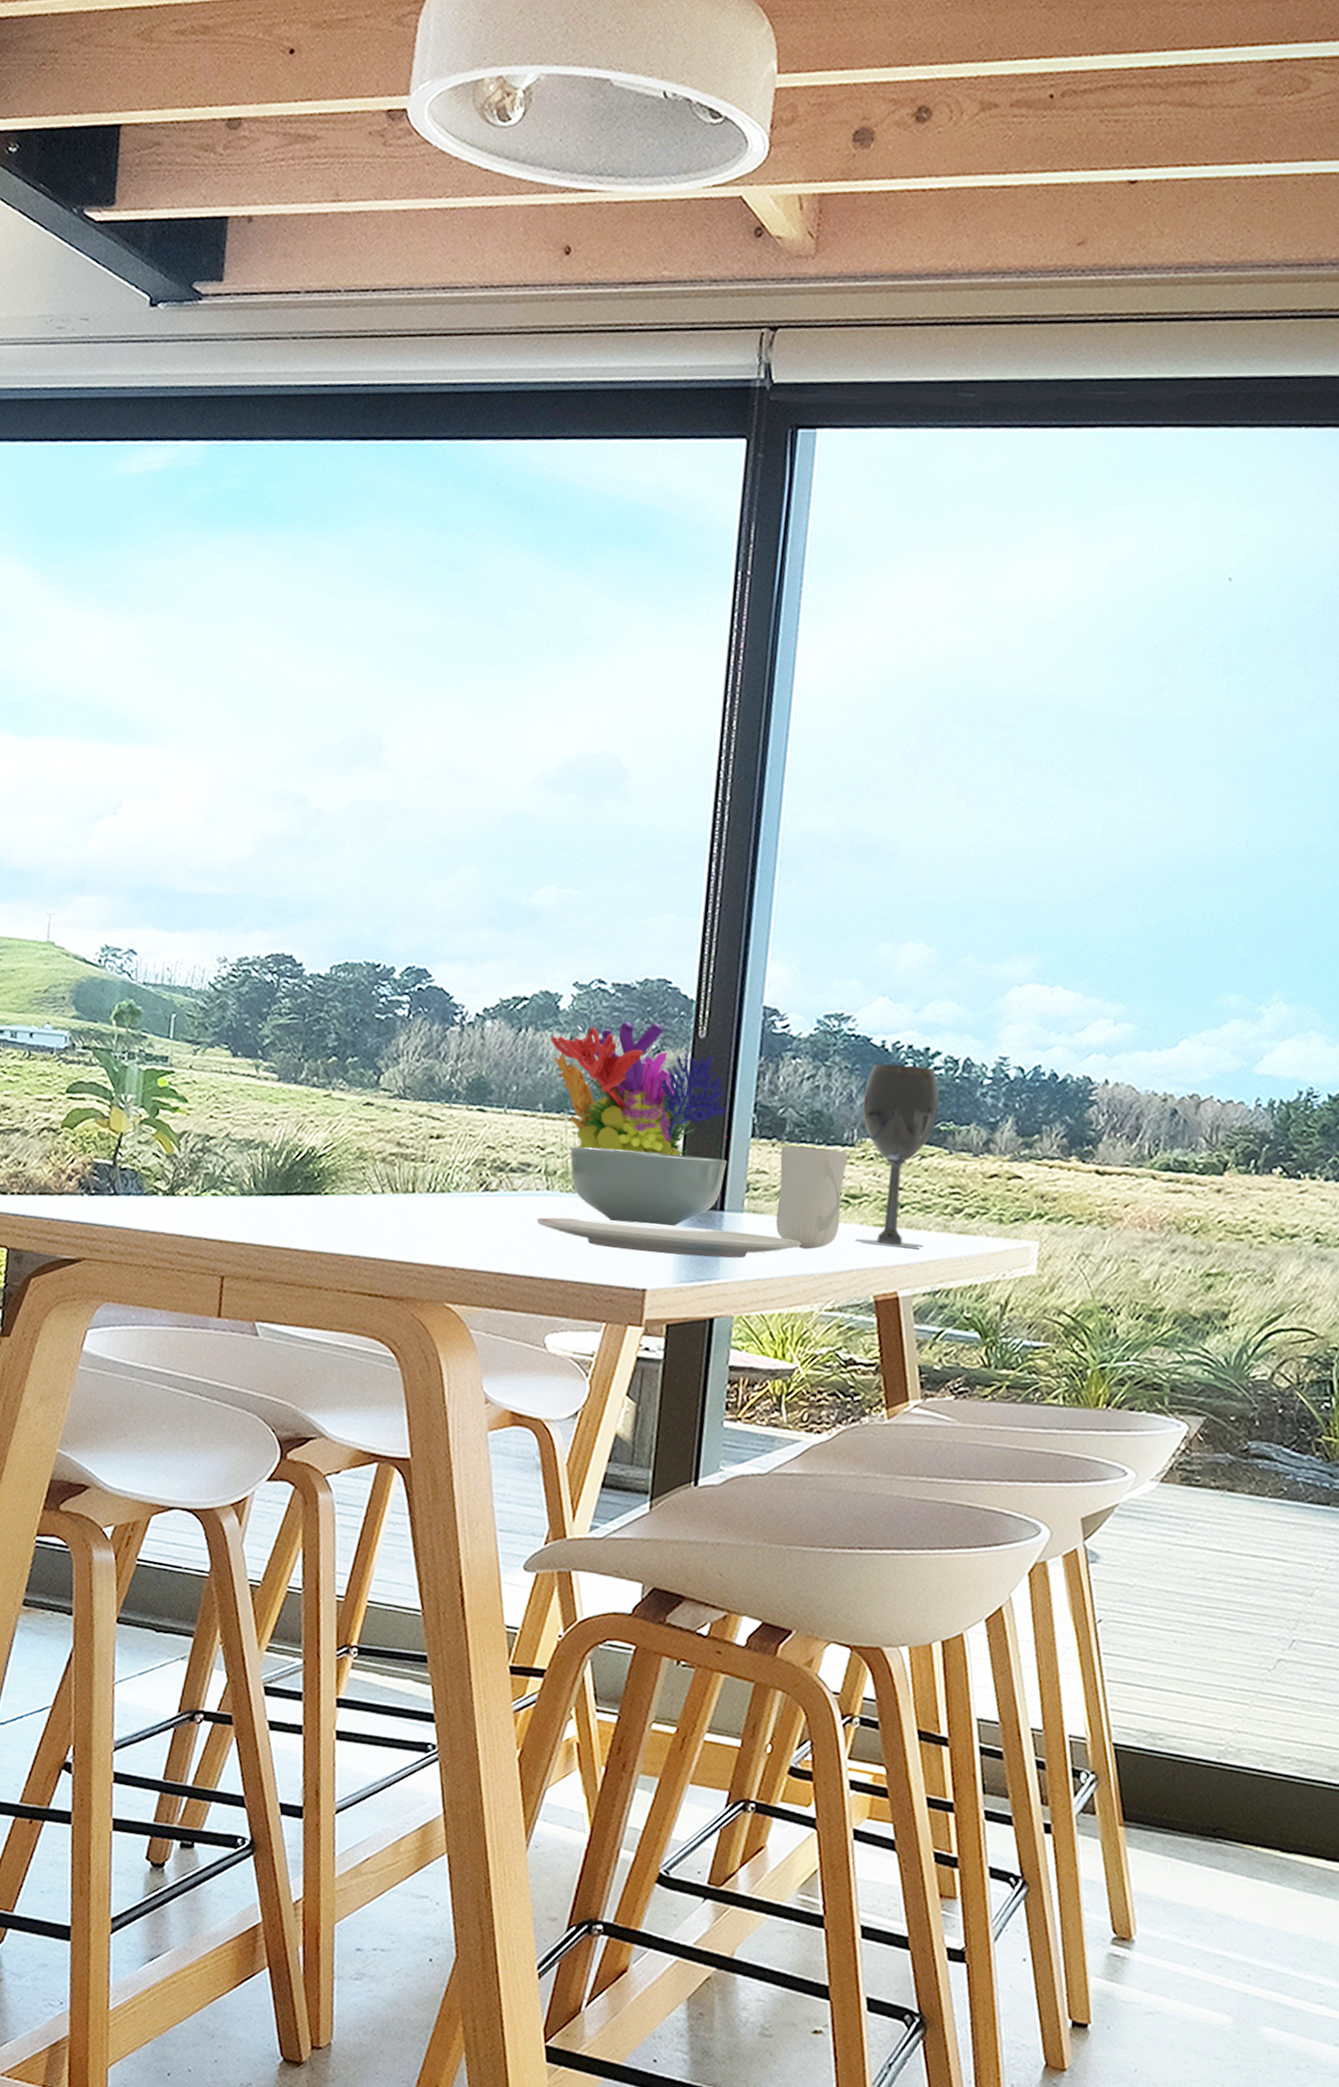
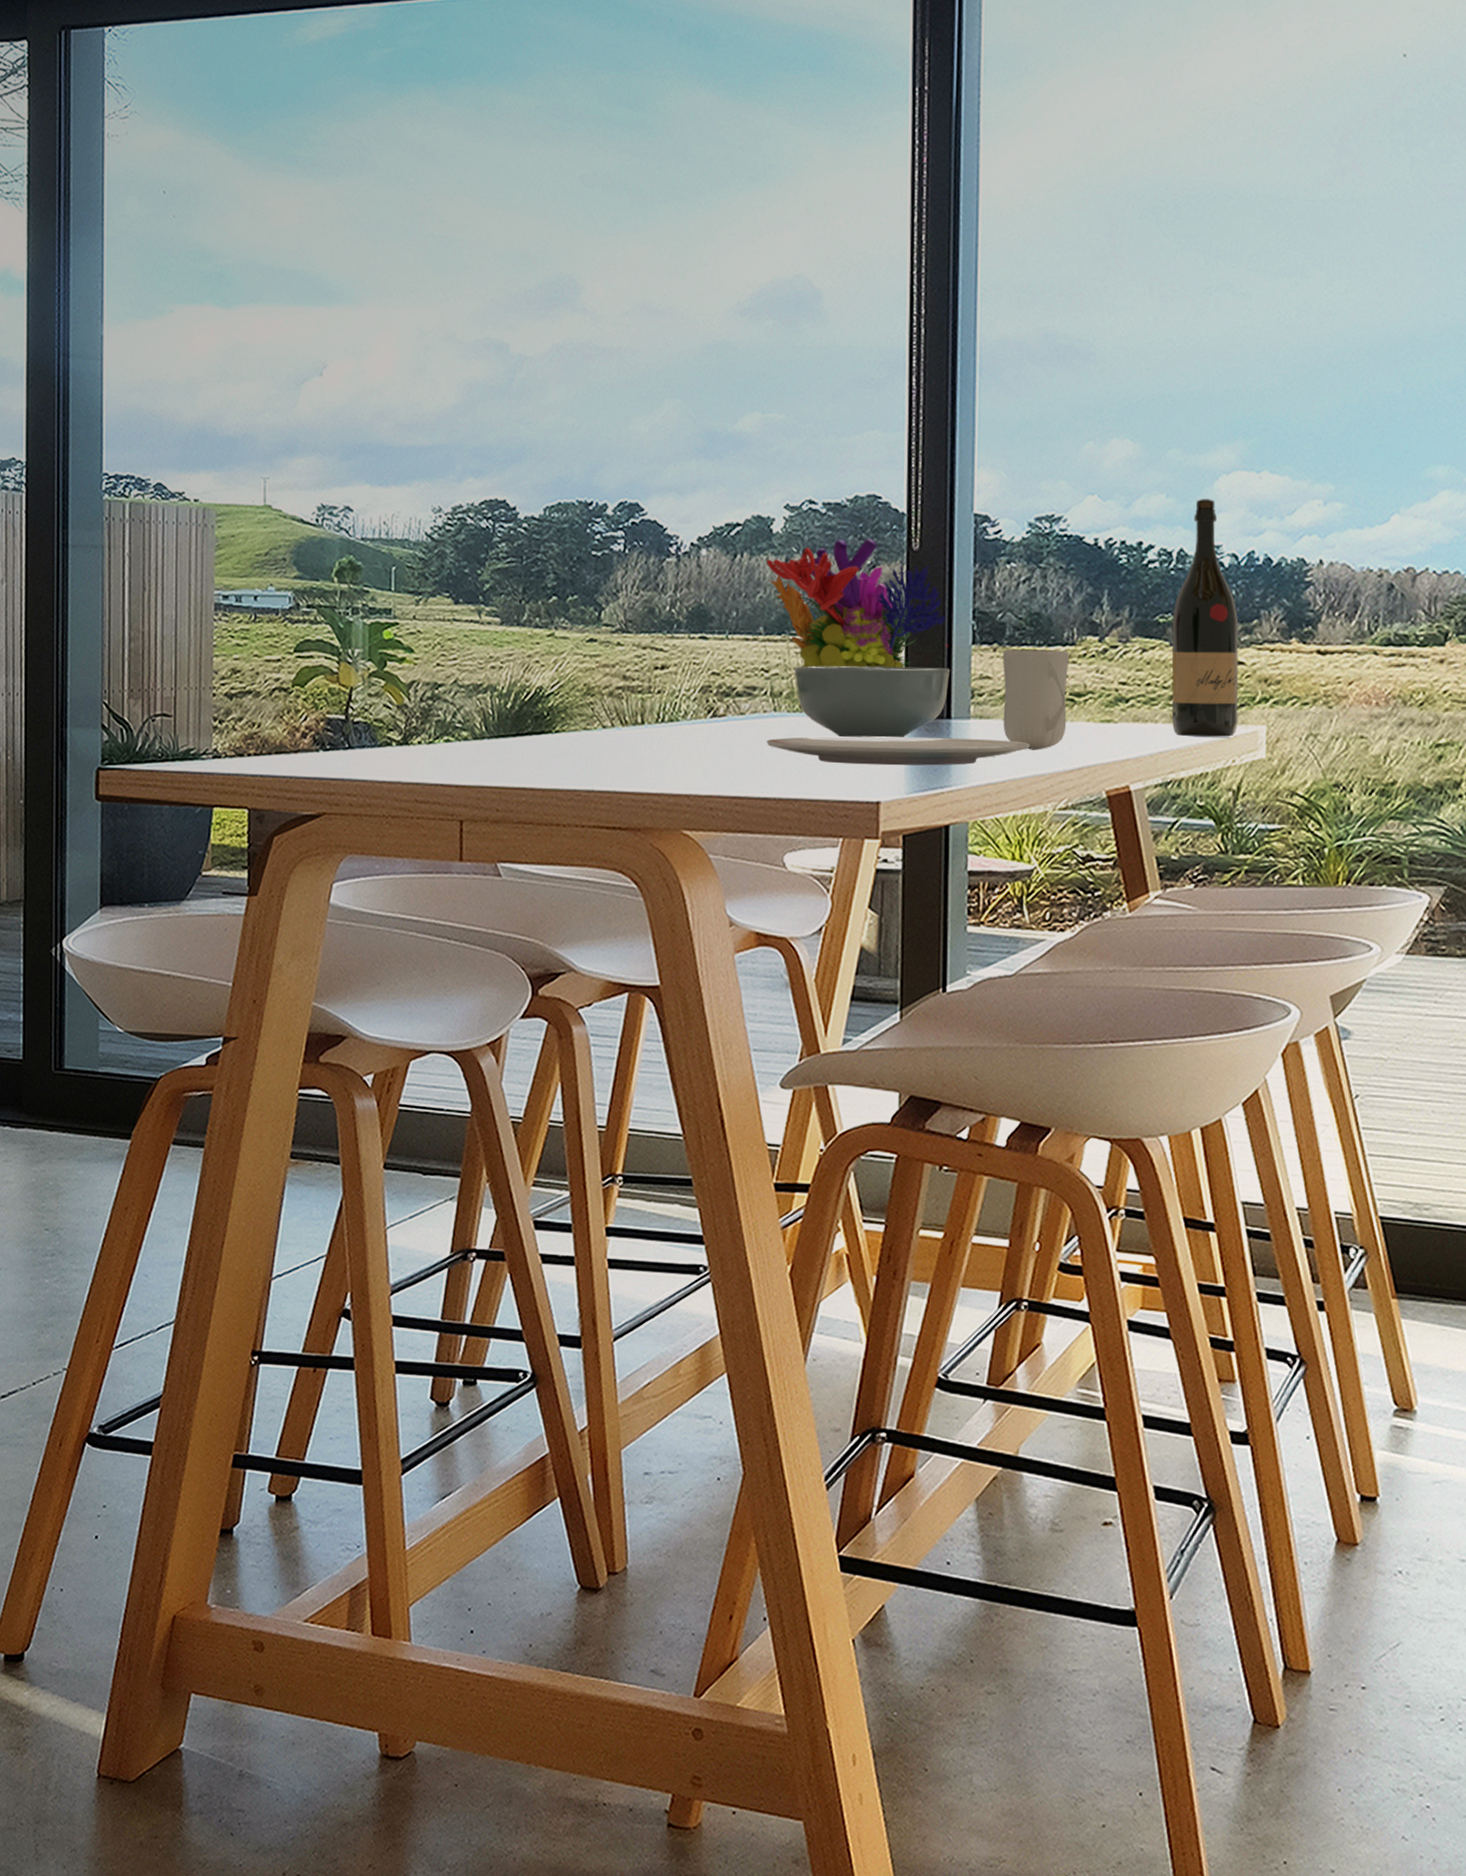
wine glass: present [854,1063,939,1249] -> none [1080,561,1156,742]
wine bottle: none [945,1009,1020,1251] -> present [1171,499,1239,738]

